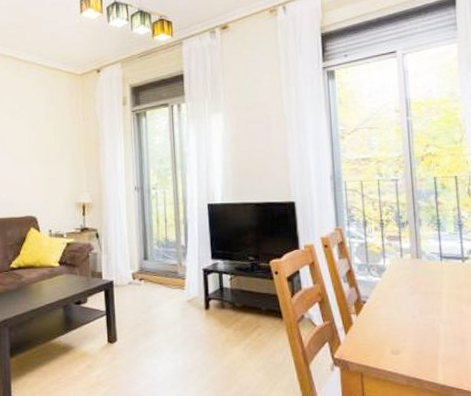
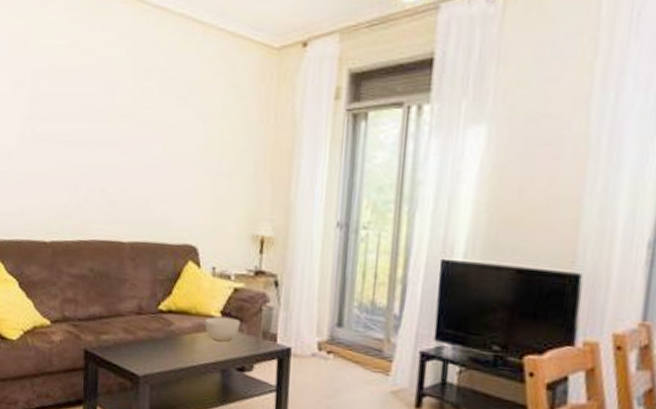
bowl: none [47,265,74,284] -> present [204,316,240,342]

